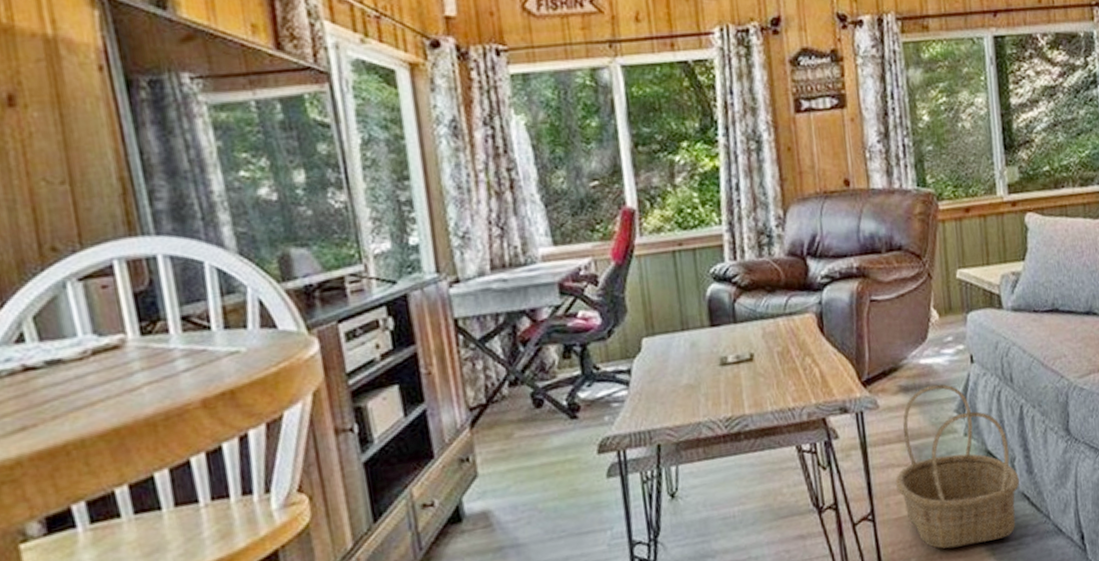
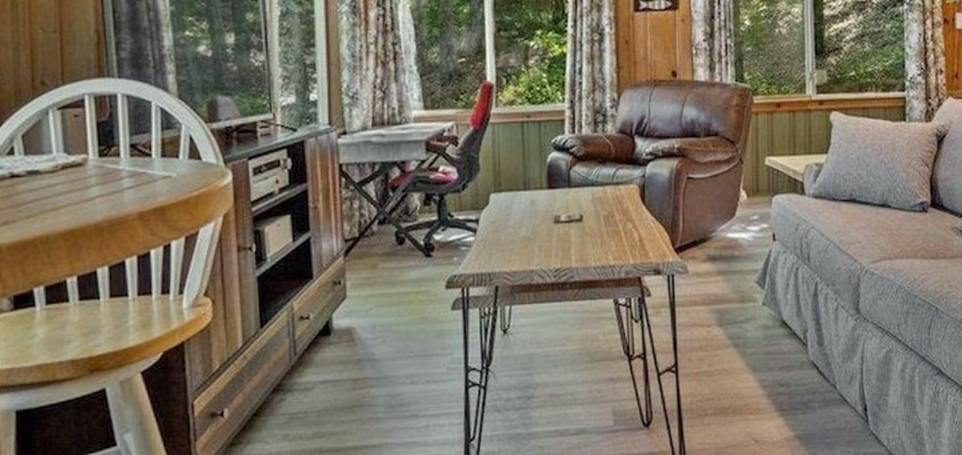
basket: present [895,384,1020,549] -> none [698,257,811,405]

